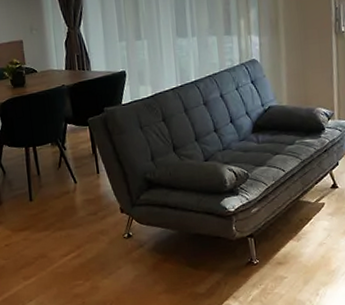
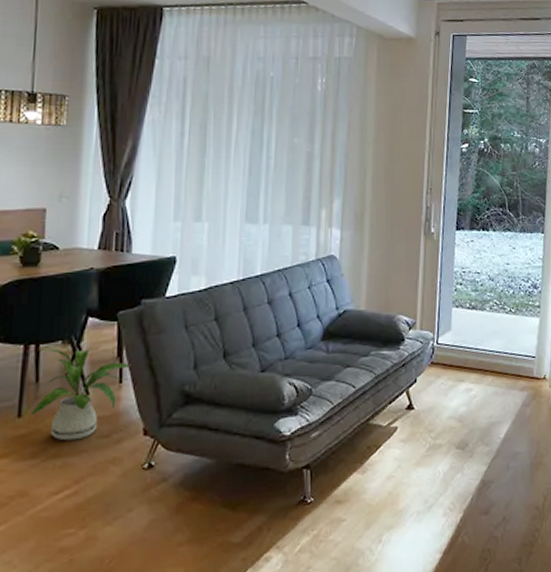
house plant: none [35,148,104,218] -> present [30,349,131,441]

